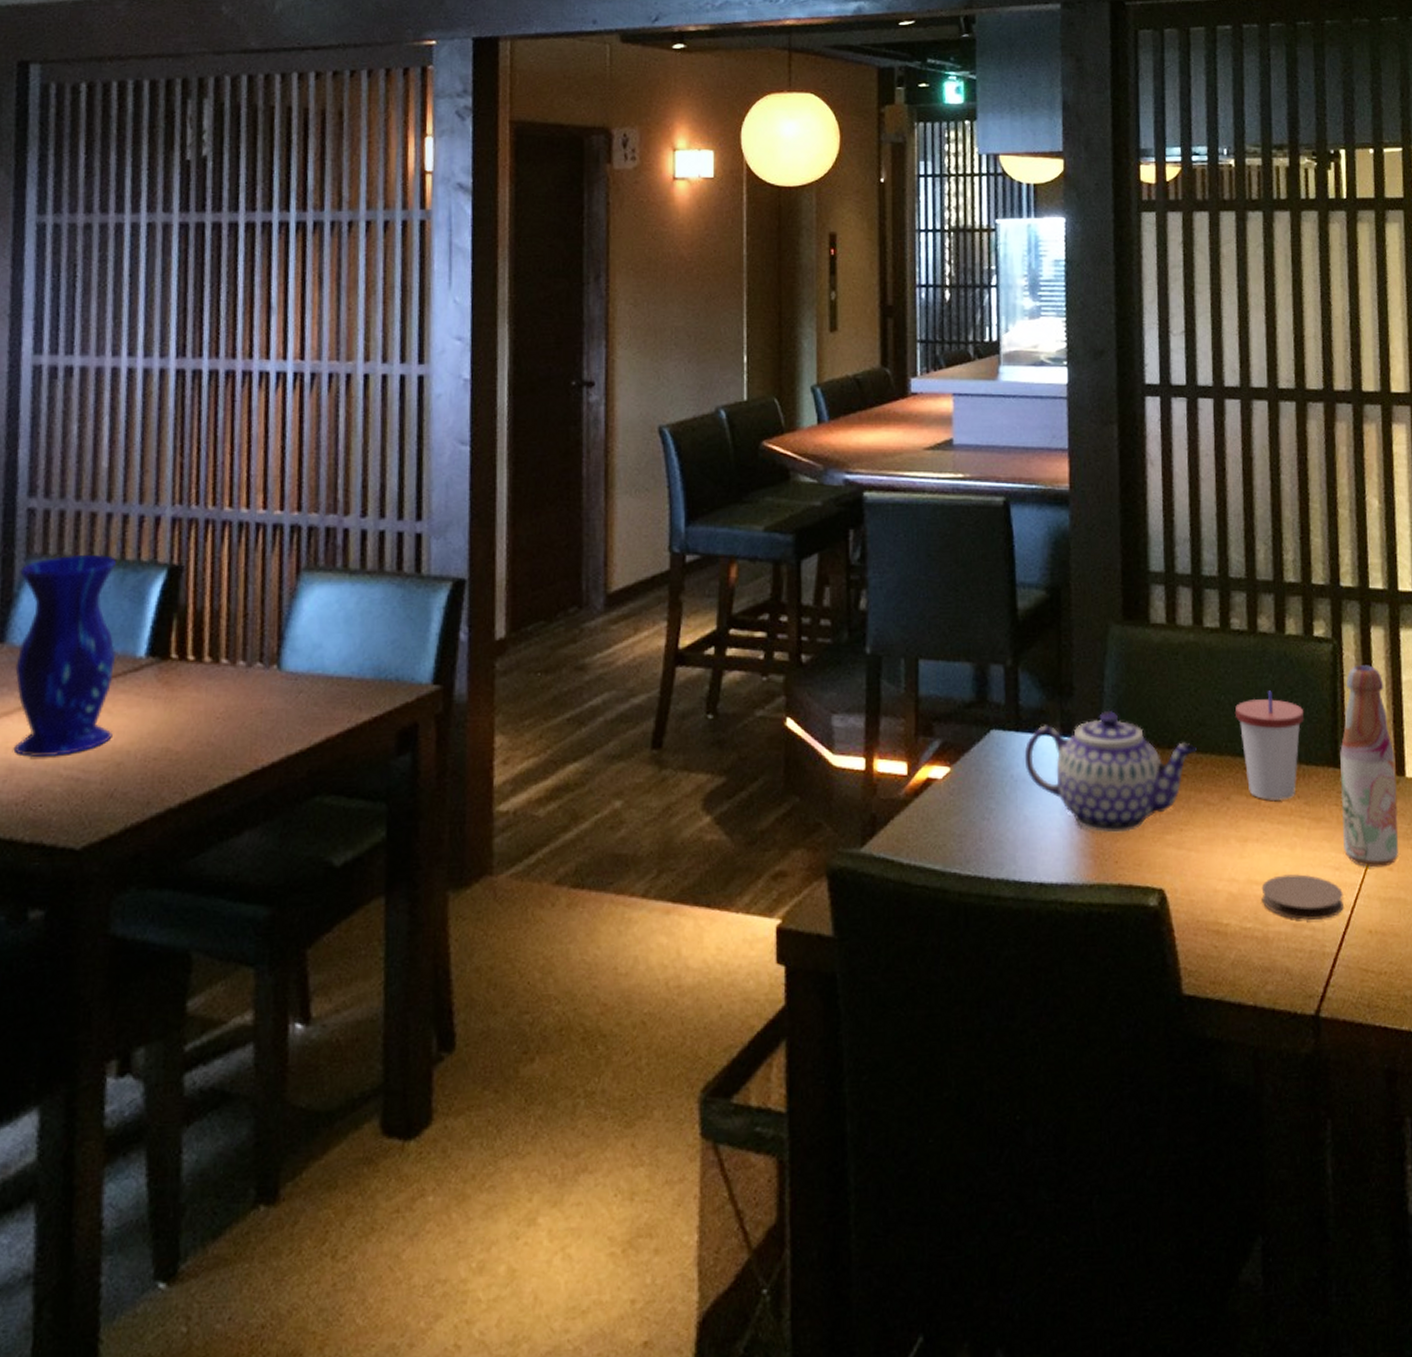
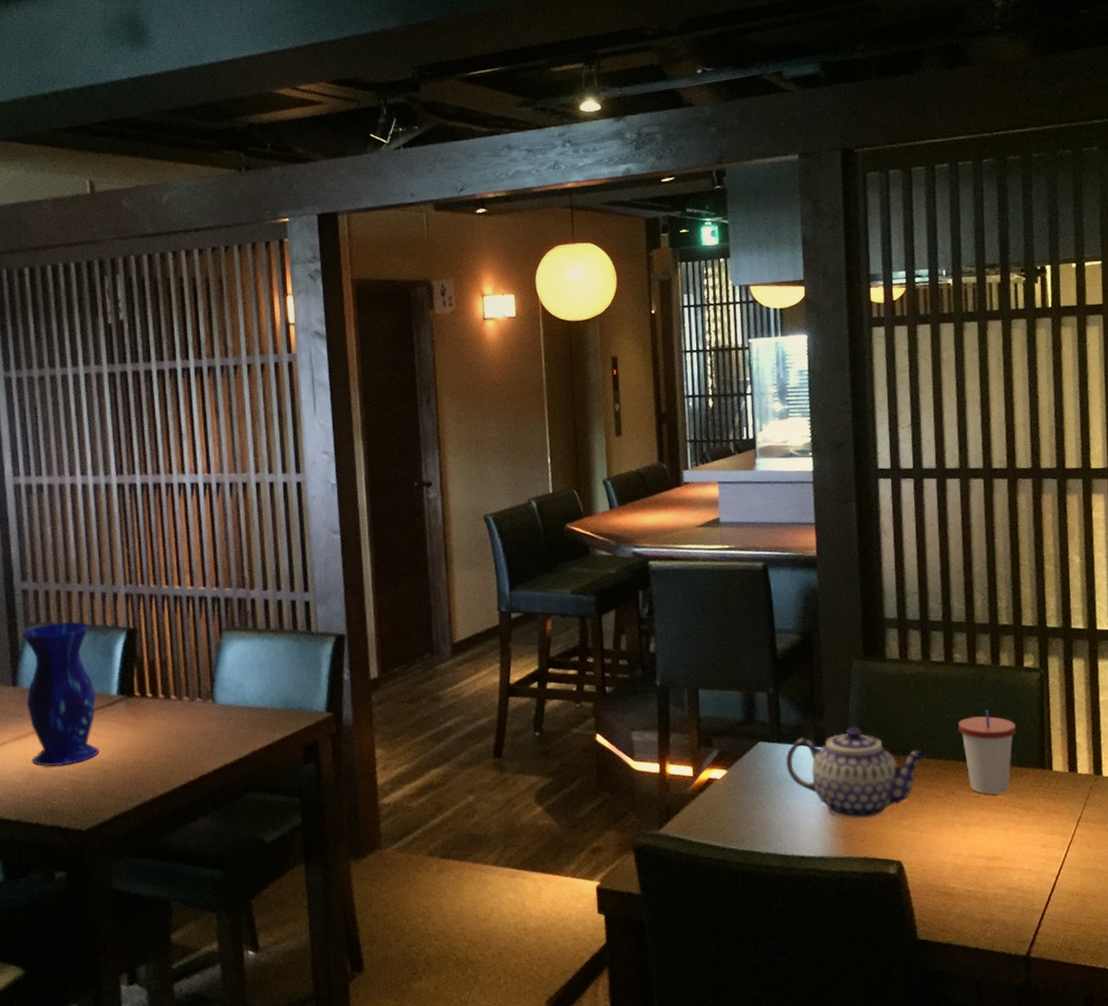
coaster: present [1261,874,1344,920] -> none [981,850,1050,885]
bottle: present [1340,665,1399,868] -> none [1047,689,1097,846]

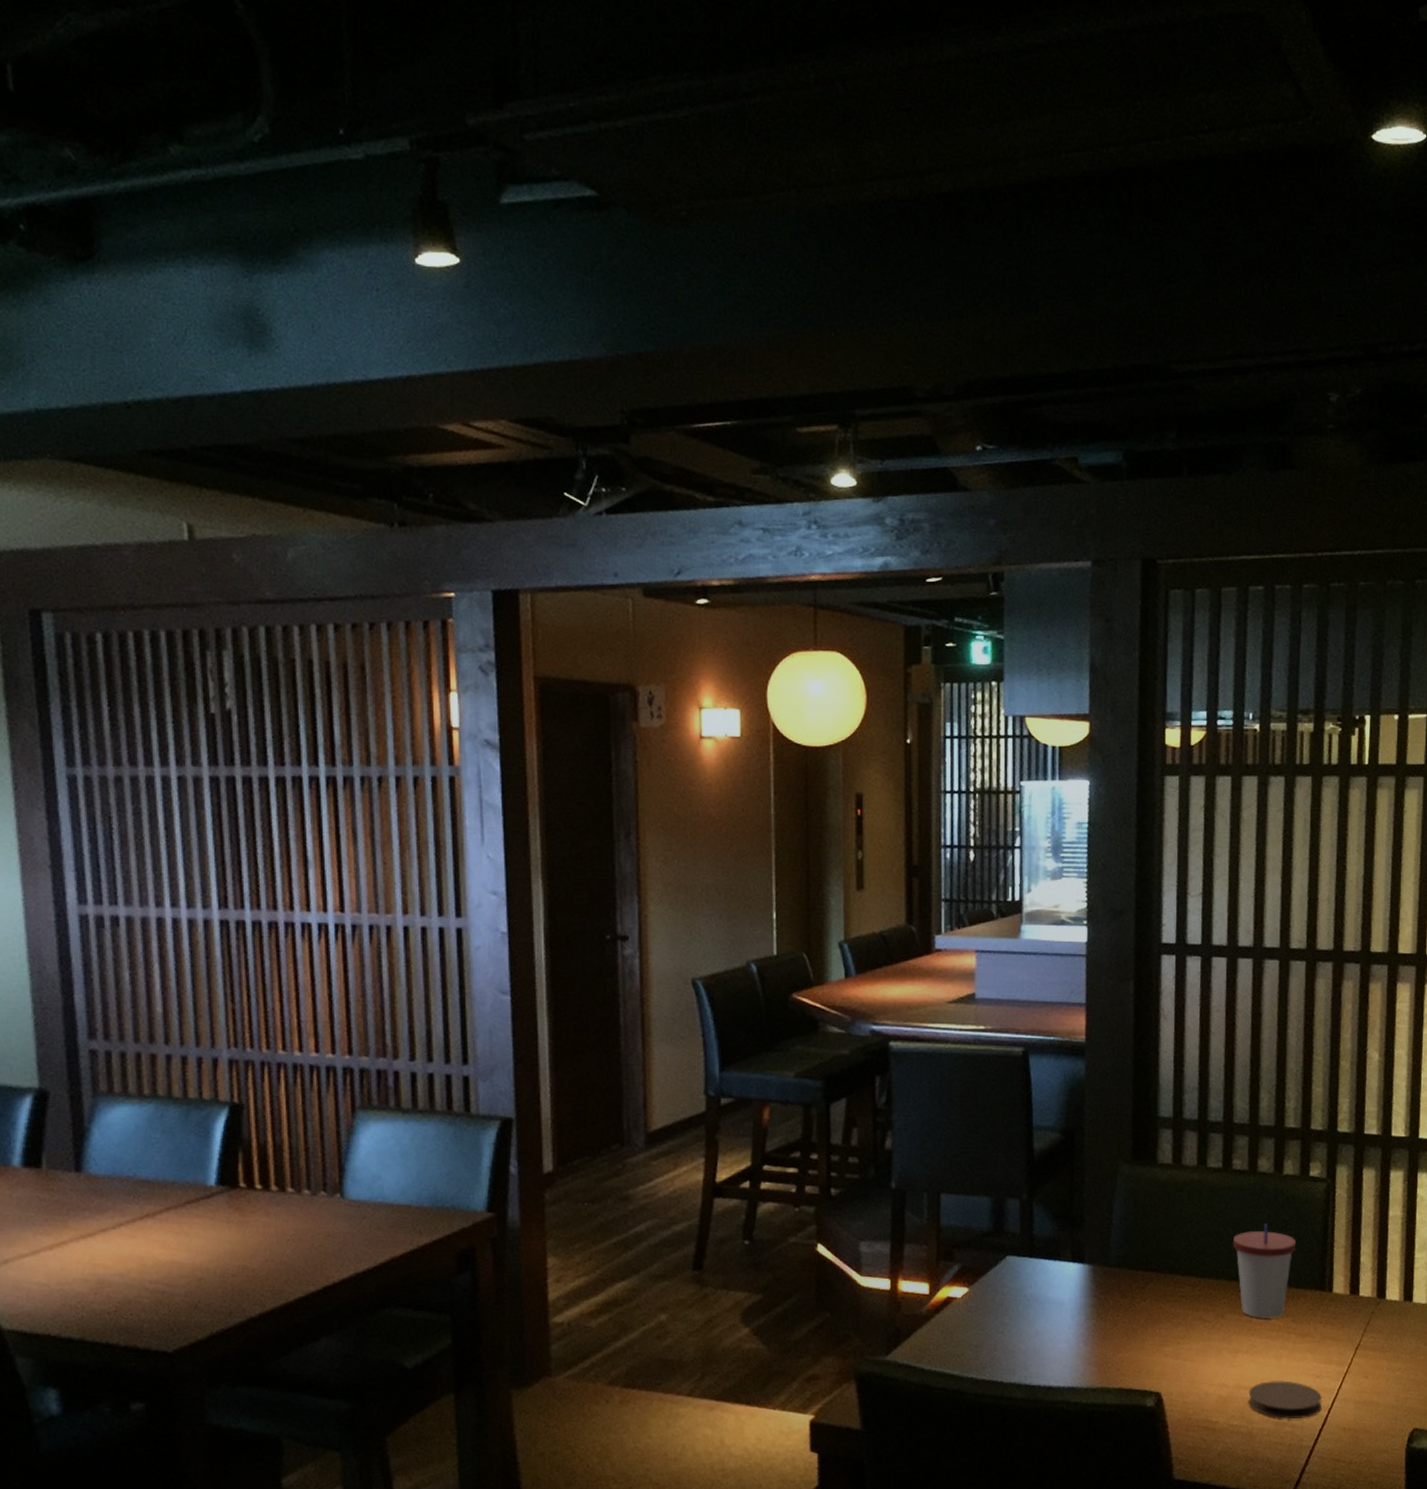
vase: present [22,621,100,766] -> none [89,1092,191,1273]
teapot: present [785,726,926,819] -> none [1037,1239,1196,1345]
coaster: none [981,850,1050,885] -> present [1248,1381,1322,1419]

